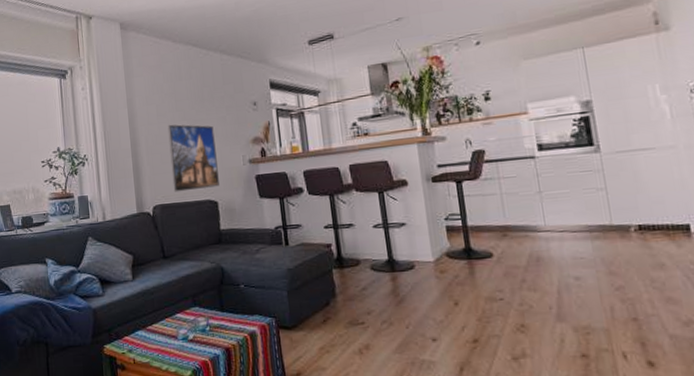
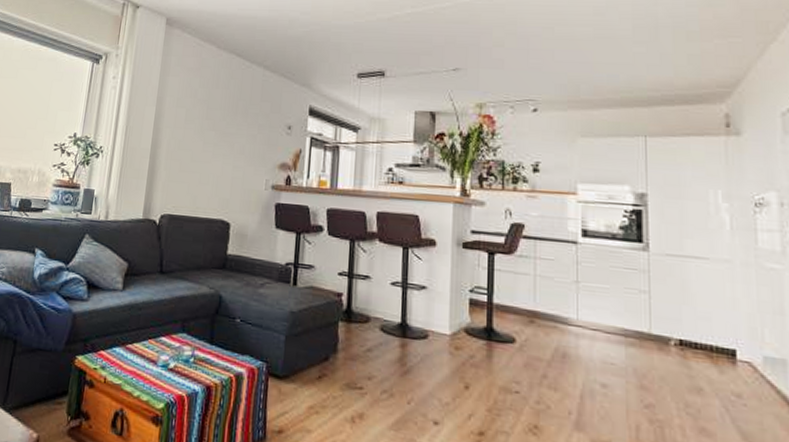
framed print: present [167,124,219,192] -> none [186,131,241,208]

